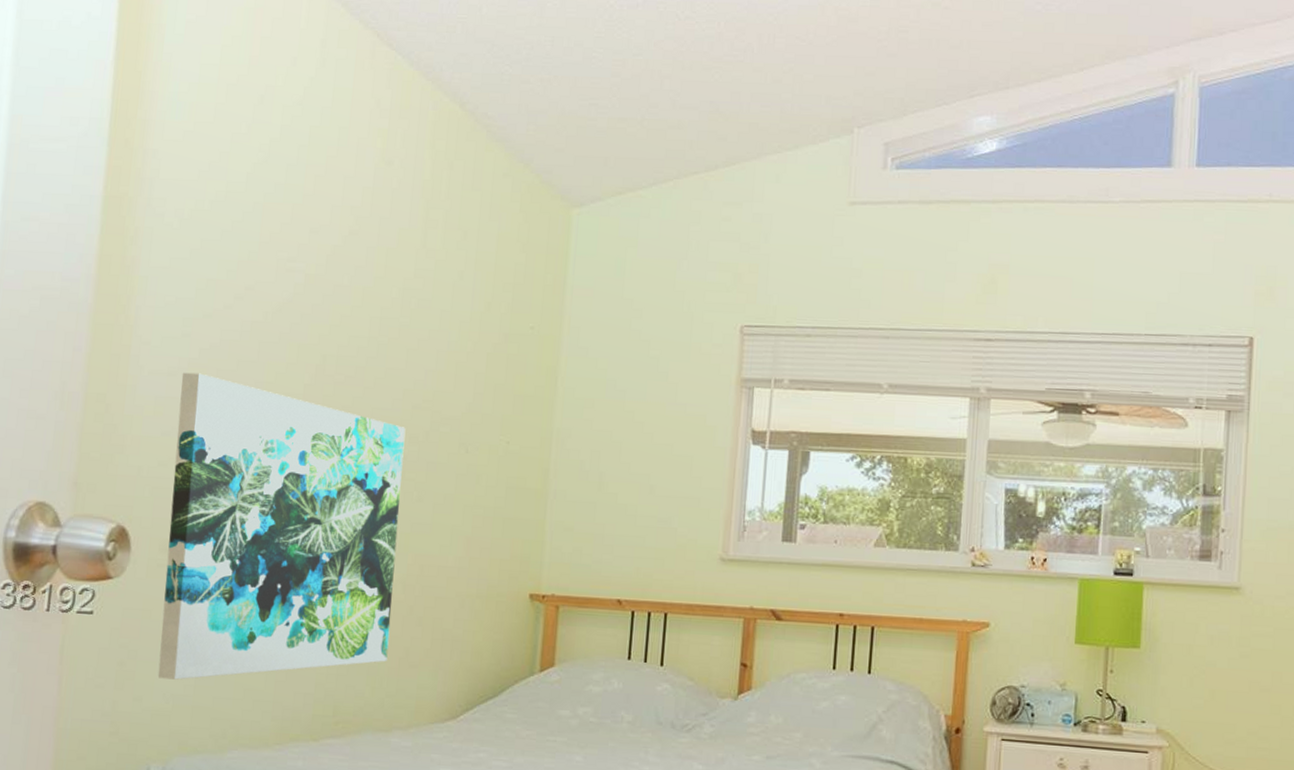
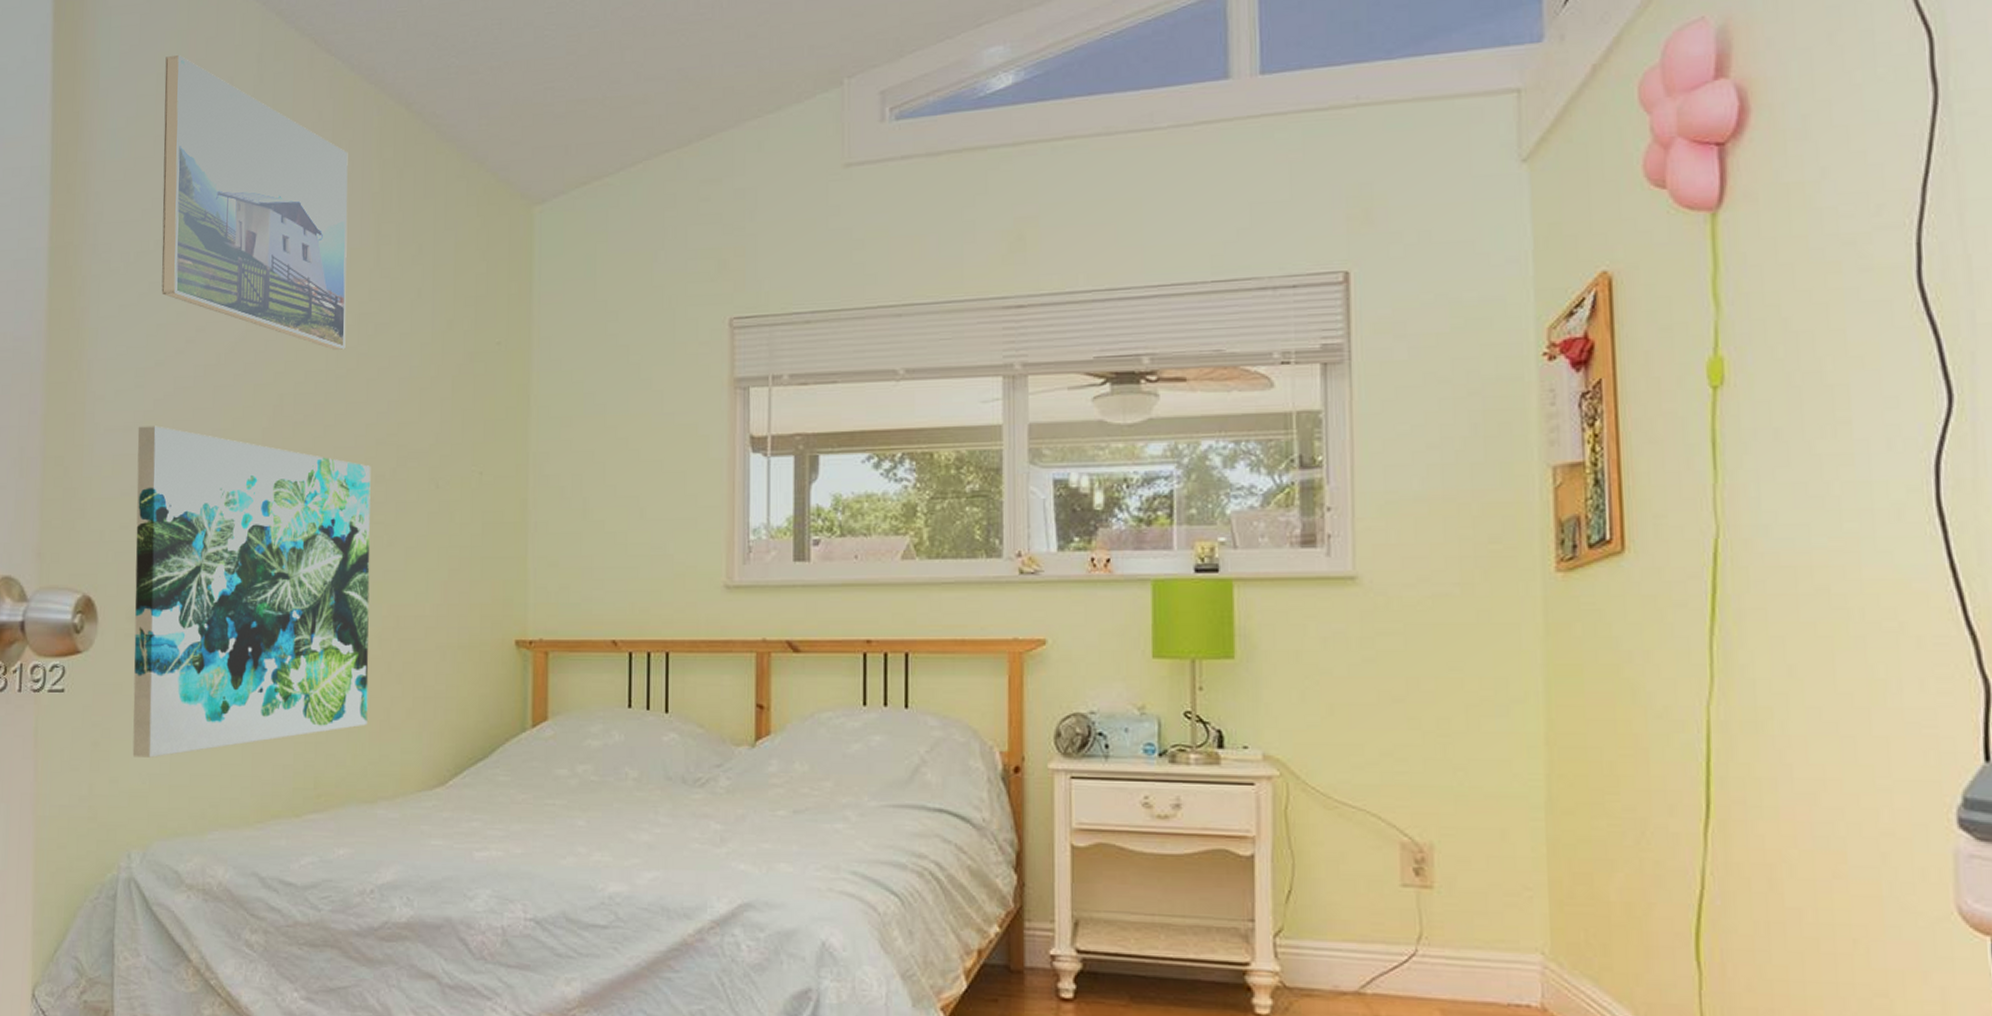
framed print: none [213,30,403,320] -> present [161,54,348,350]

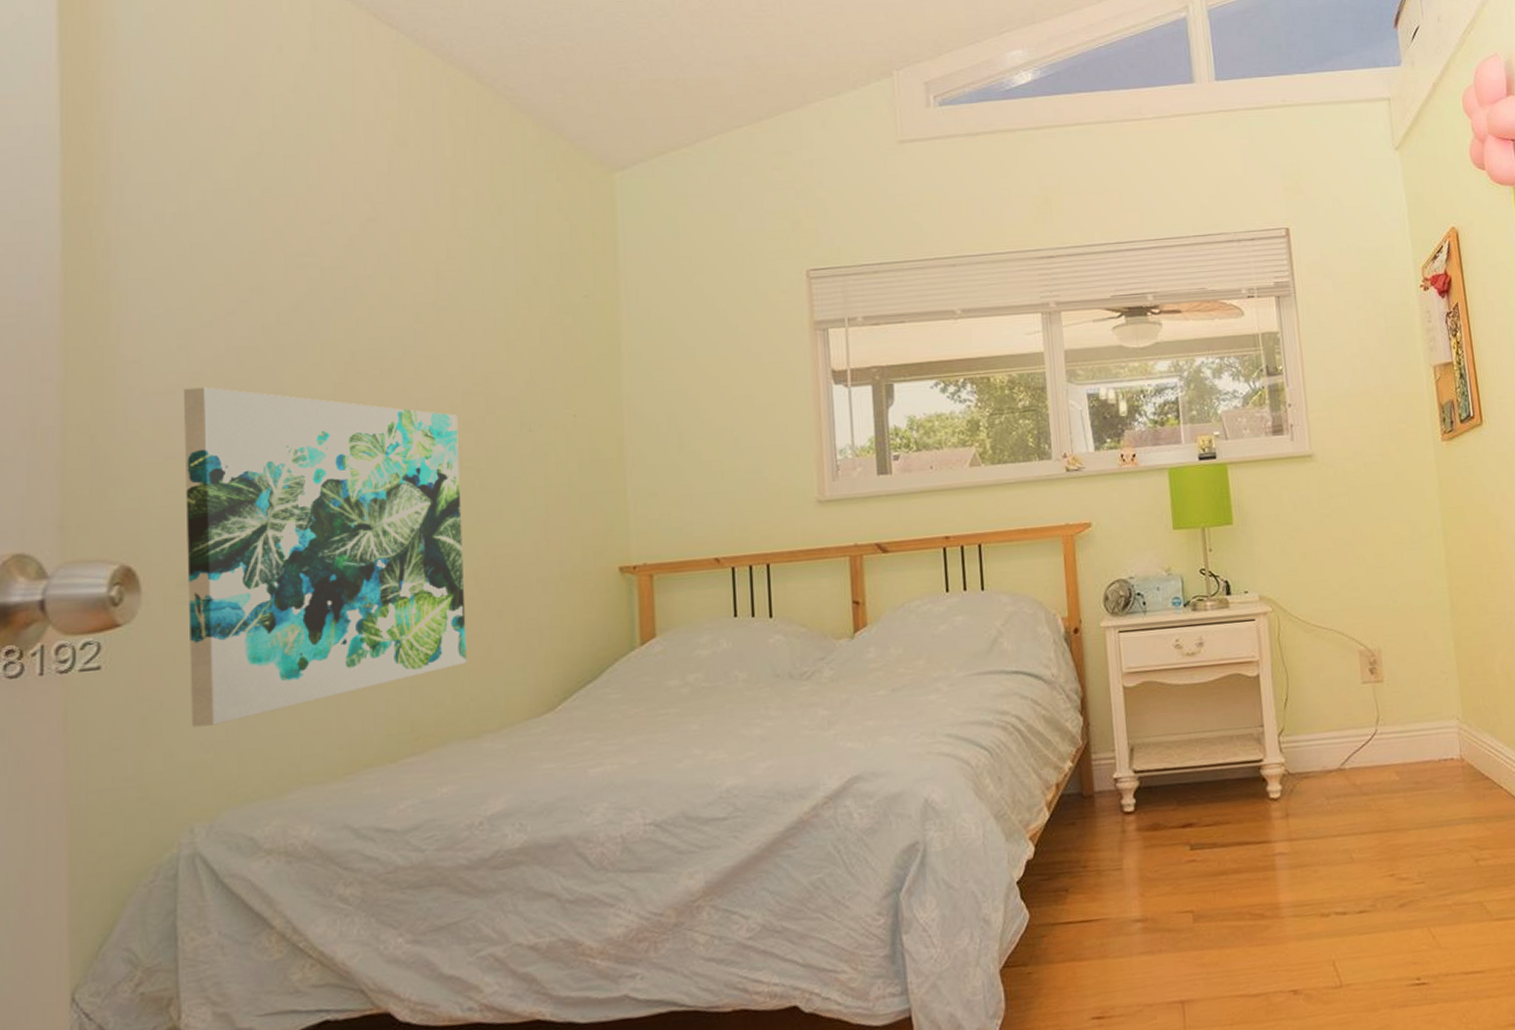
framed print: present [161,54,348,350] -> none [200,19,423,306]

